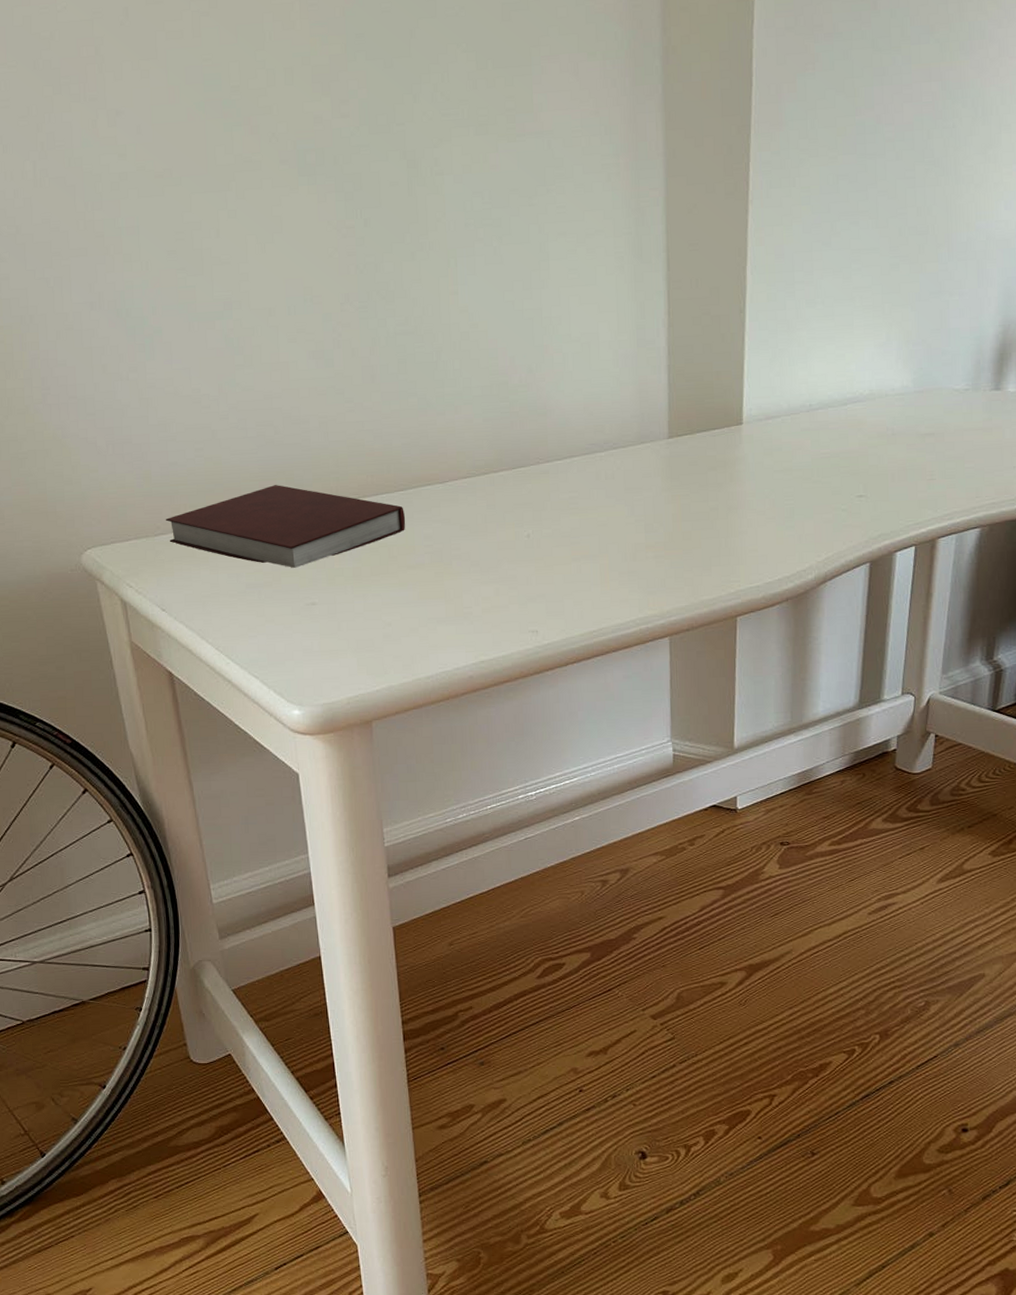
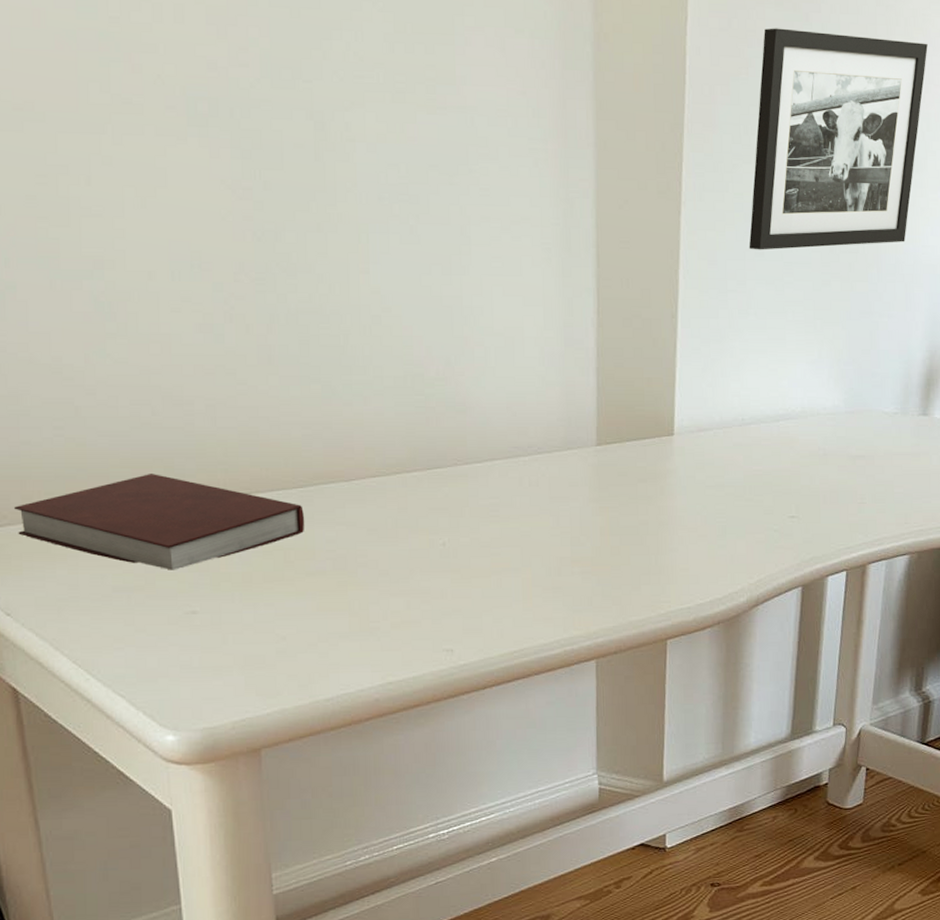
picture frame: none [816,15,1002,241] -> present [749,28,928,250]

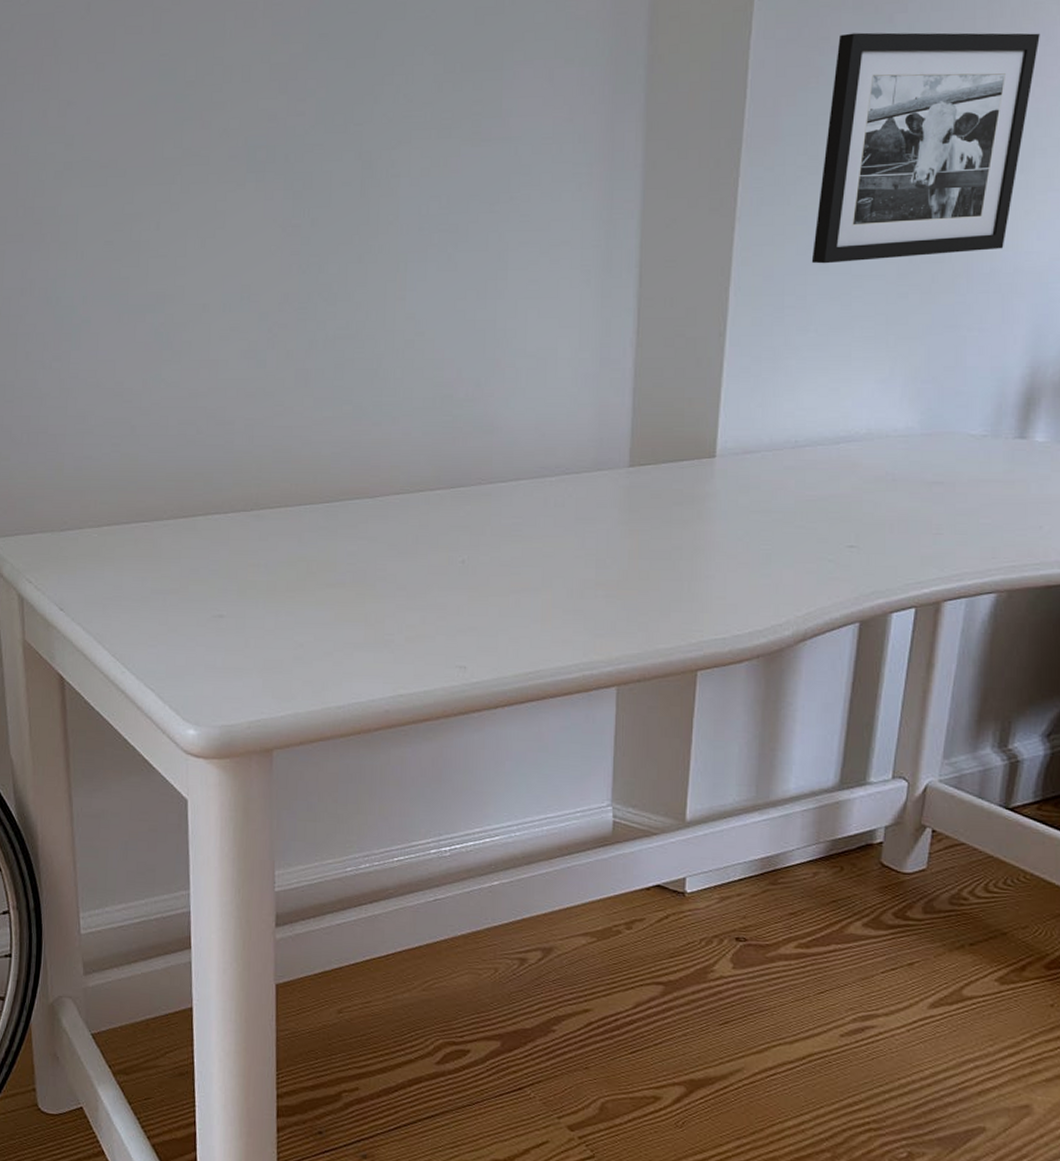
notebook: present [14,474,305,570] -> none [74,487,329,576]

